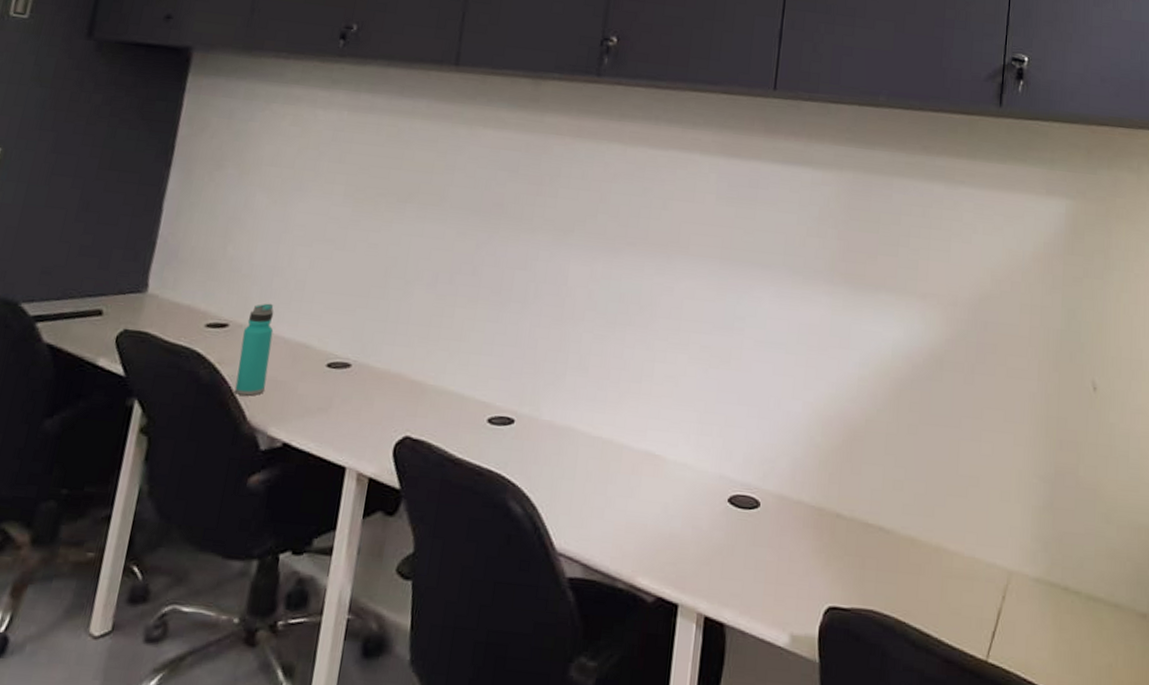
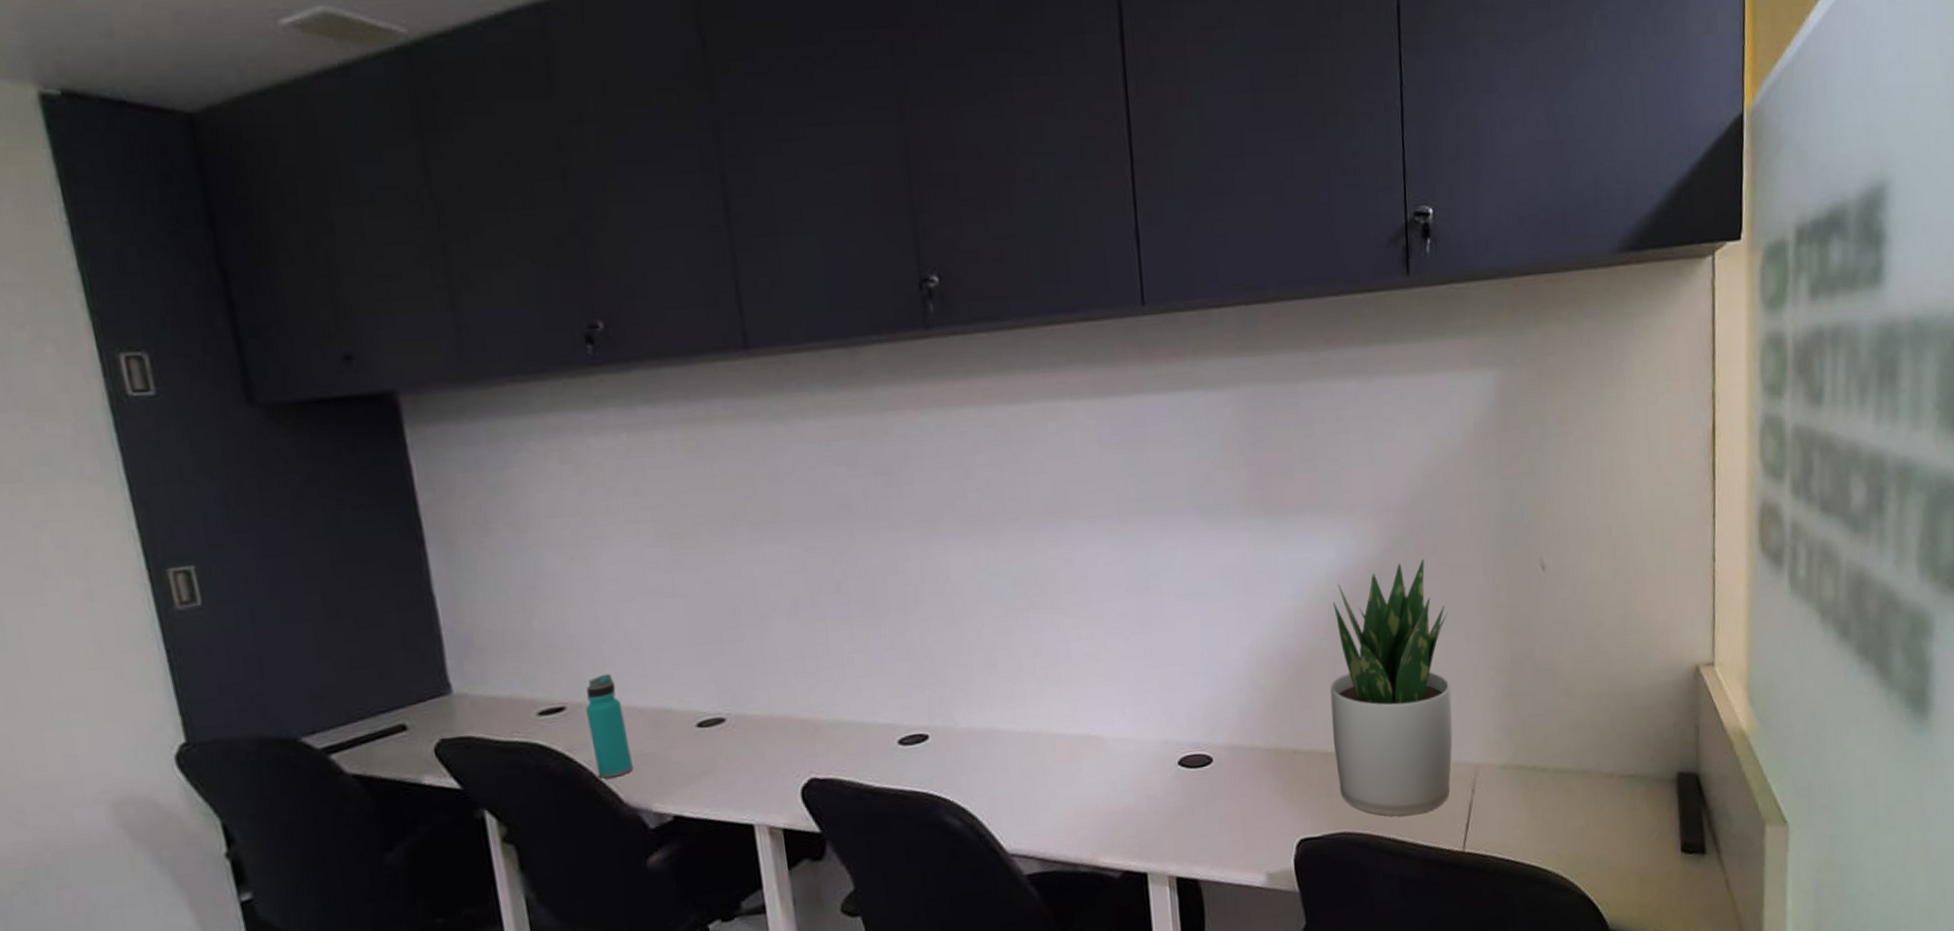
planter: none [874,355,1000,610] -> present [1330,559,1453,817]

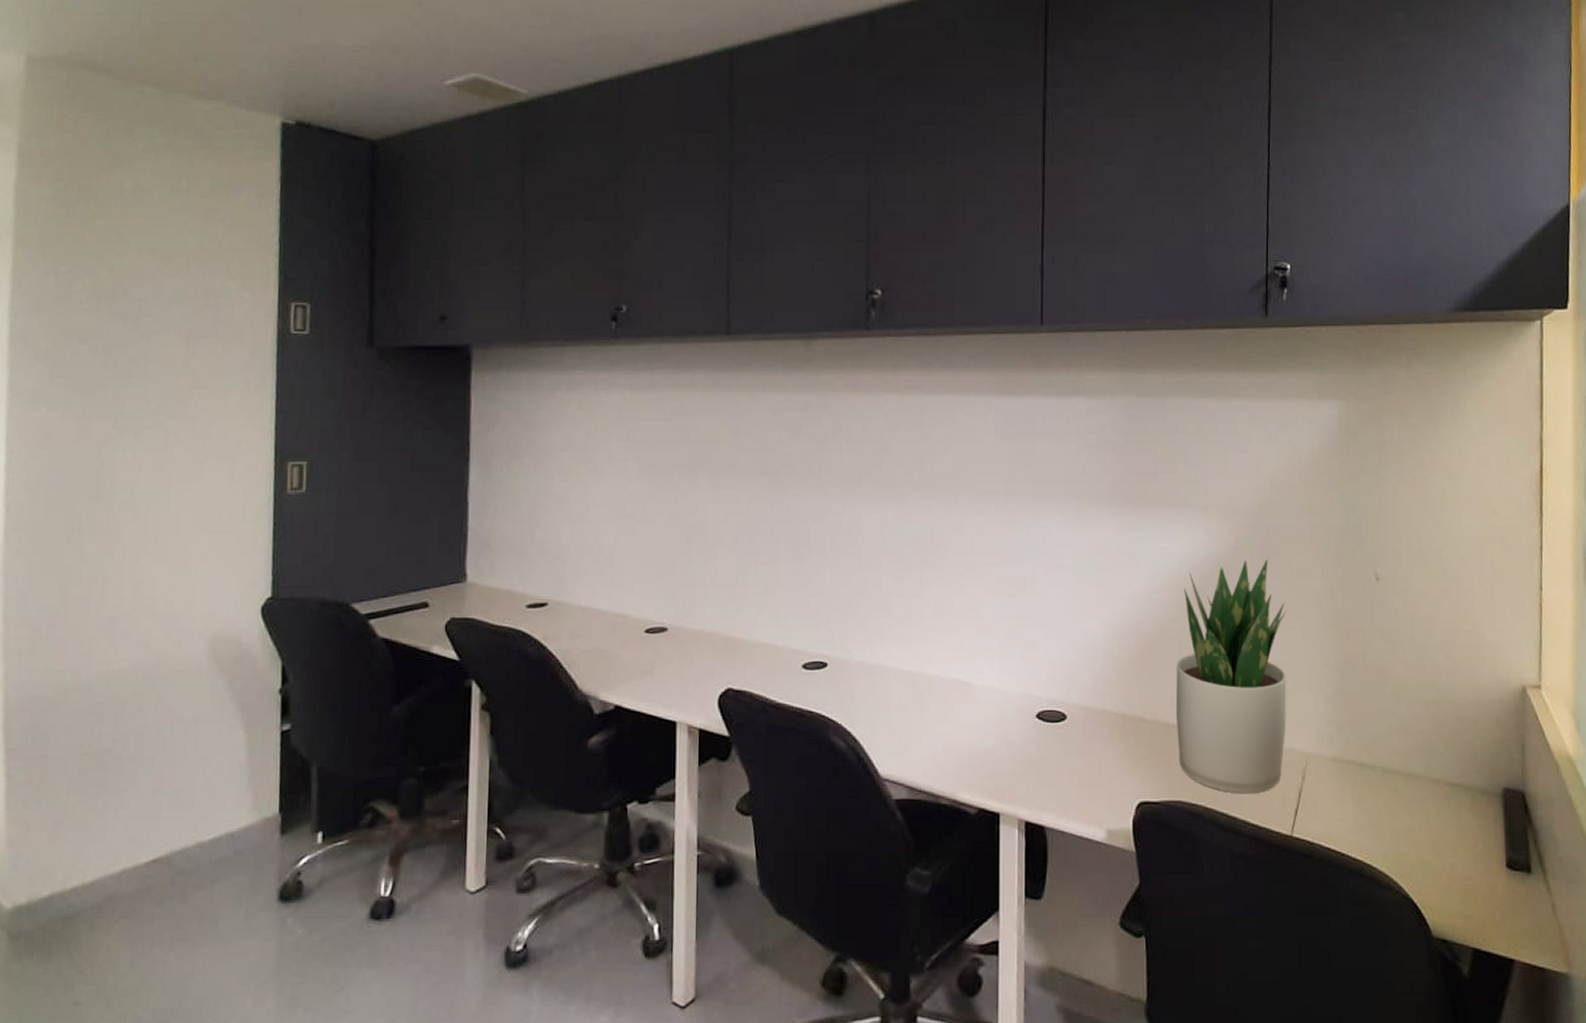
water bottle: present [585,673,633,779] -> none [562,580,591,666]

